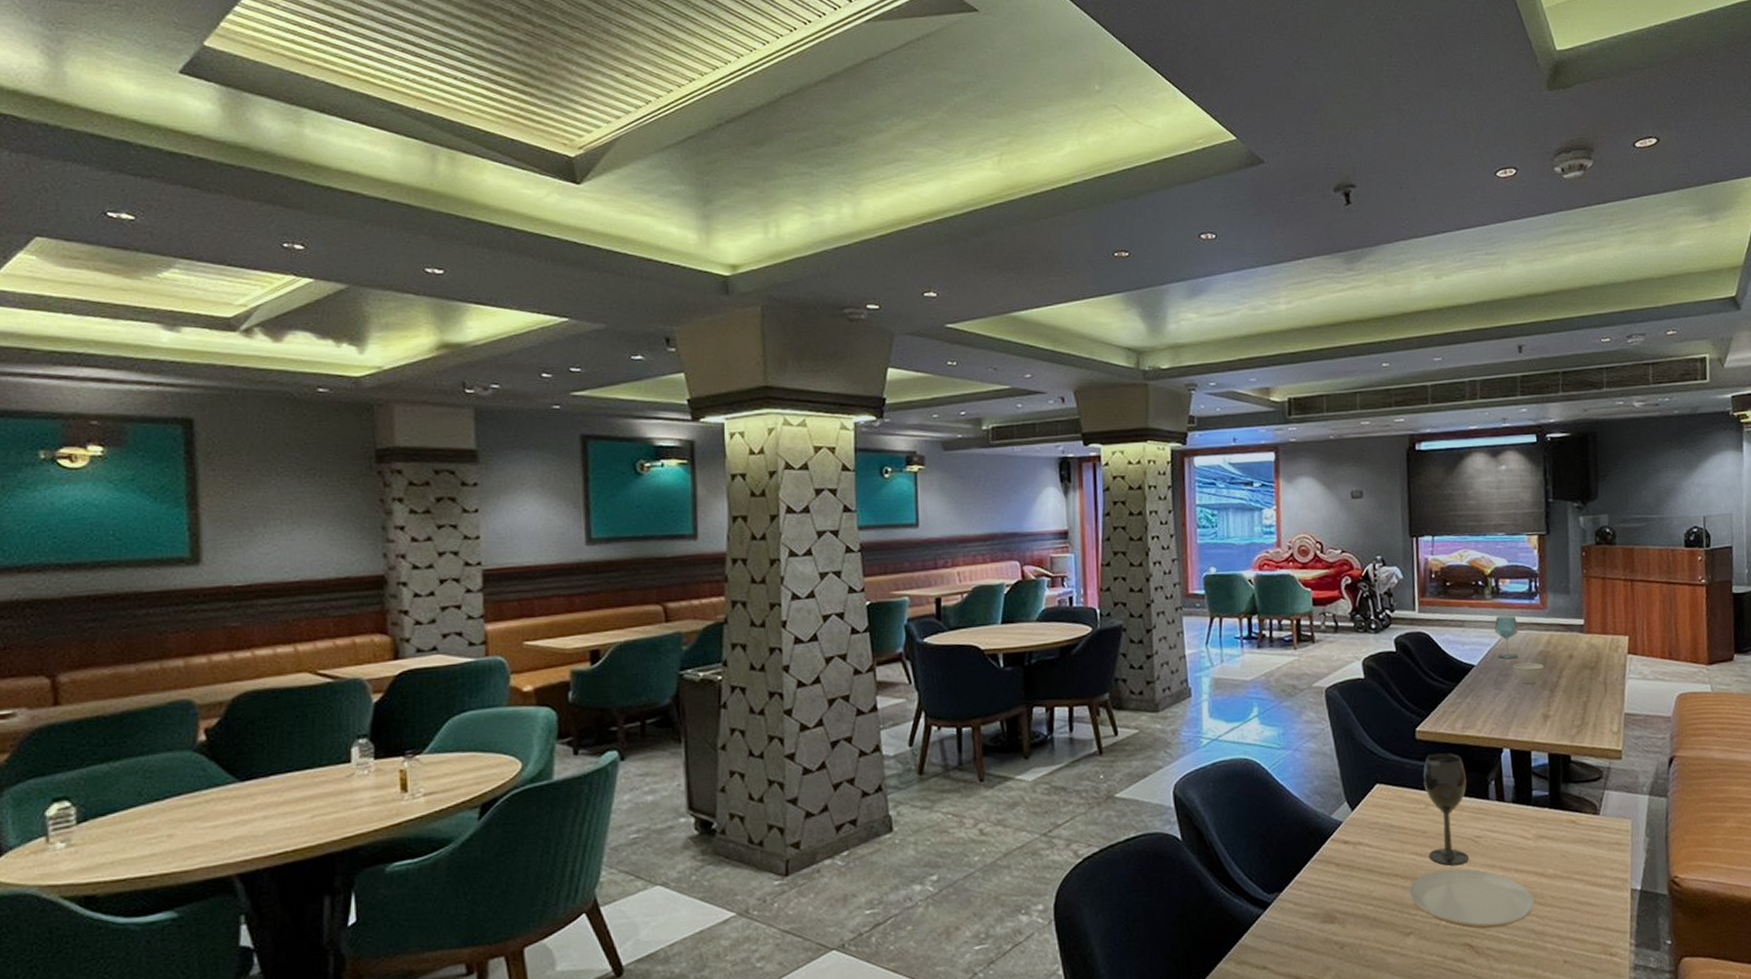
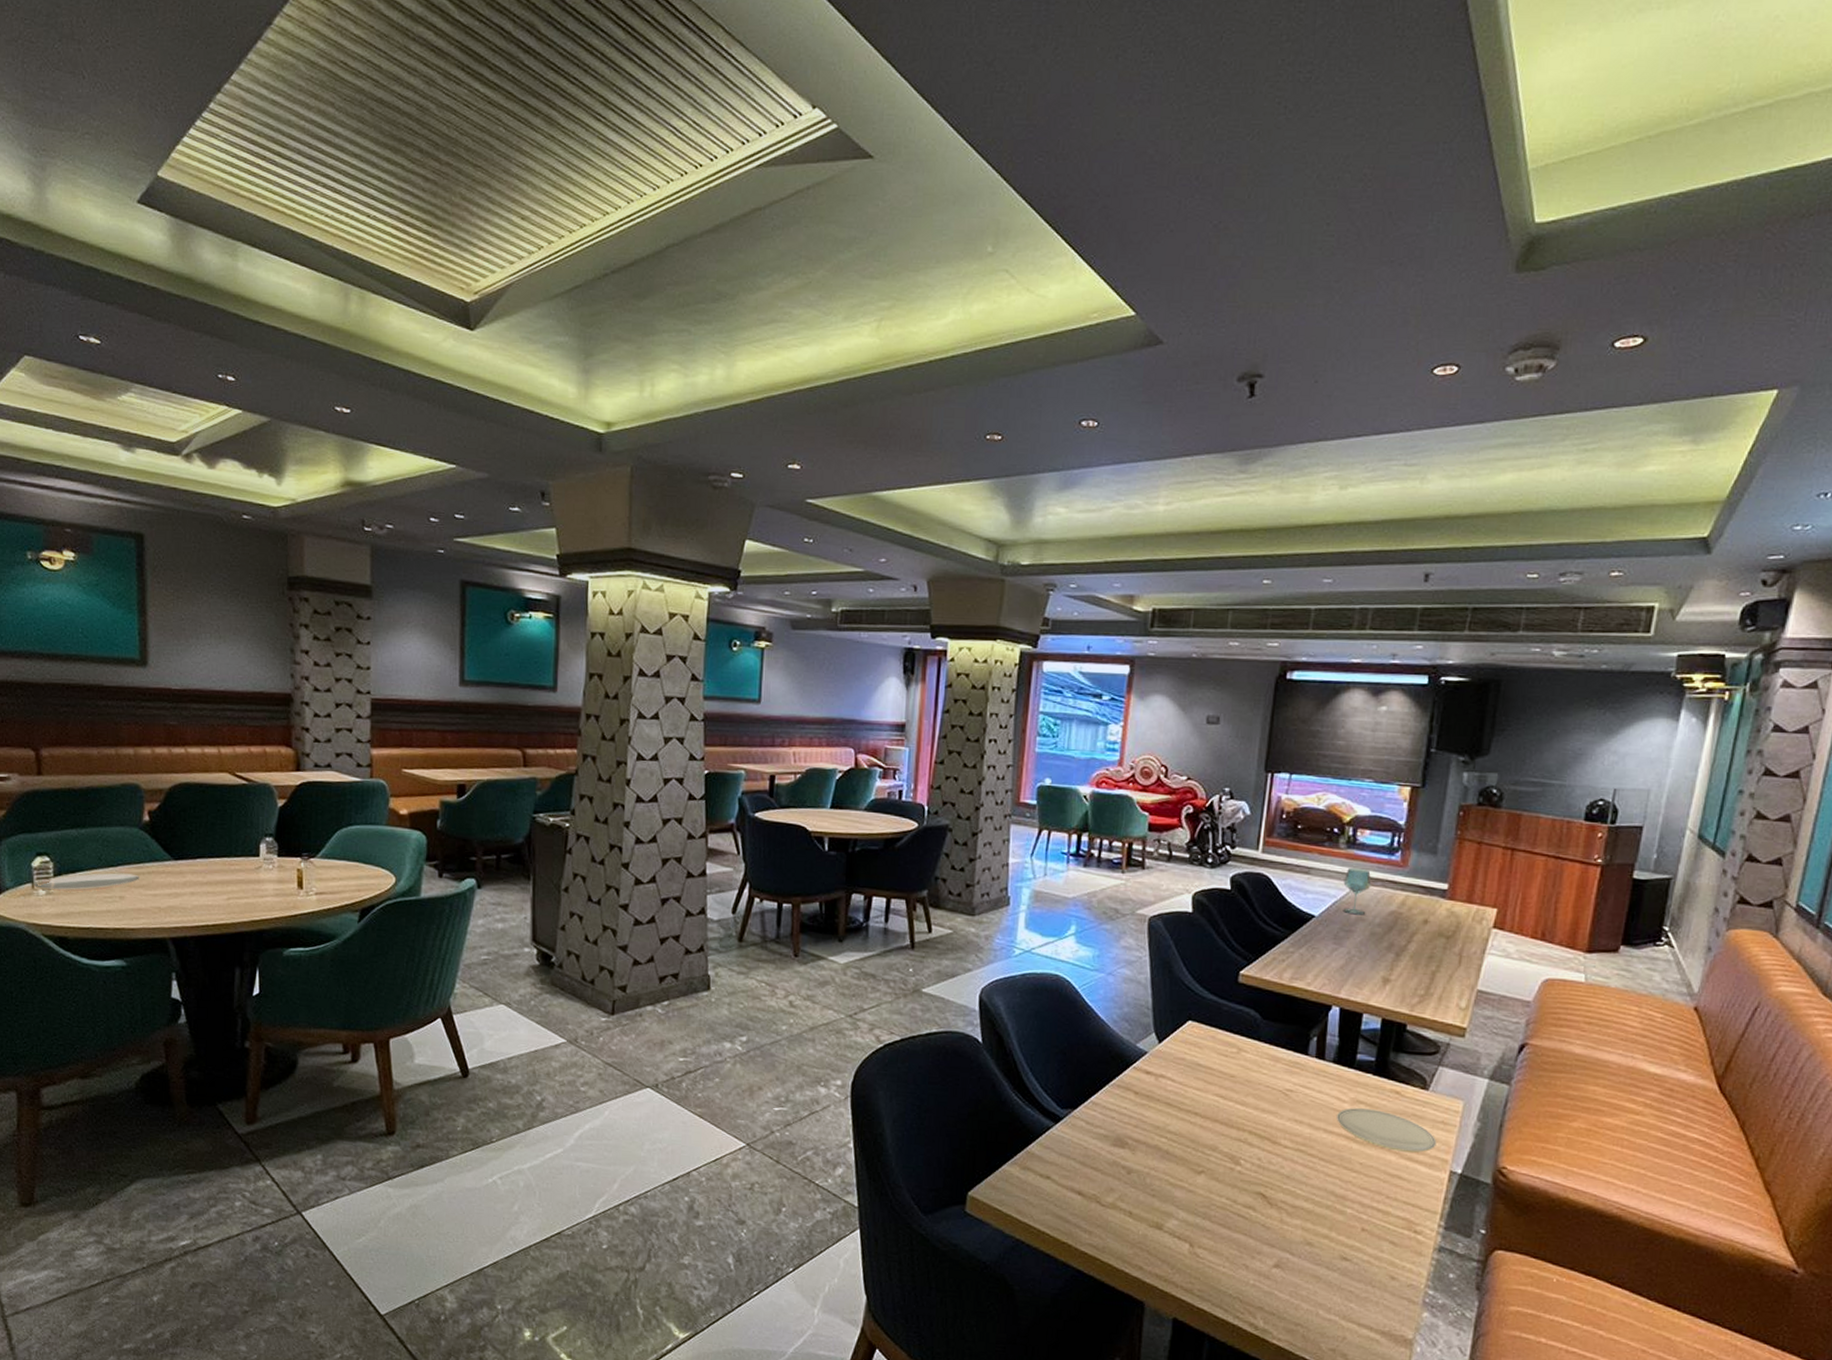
plate: none [50,805,194,842] -> present [34,872,139,892]
plate: present [1409,868,1535,929] -> none [1207,1116,1340,1184]
wine glass: present [1423,752,1469,866] -> none [1234,999,1287,1115]
bowl: present [1512,662,1544,685] -> none [1357,920,1393,945]
plate: none [1524,841,1615,879] -> present [1337,1108,1437,1153]

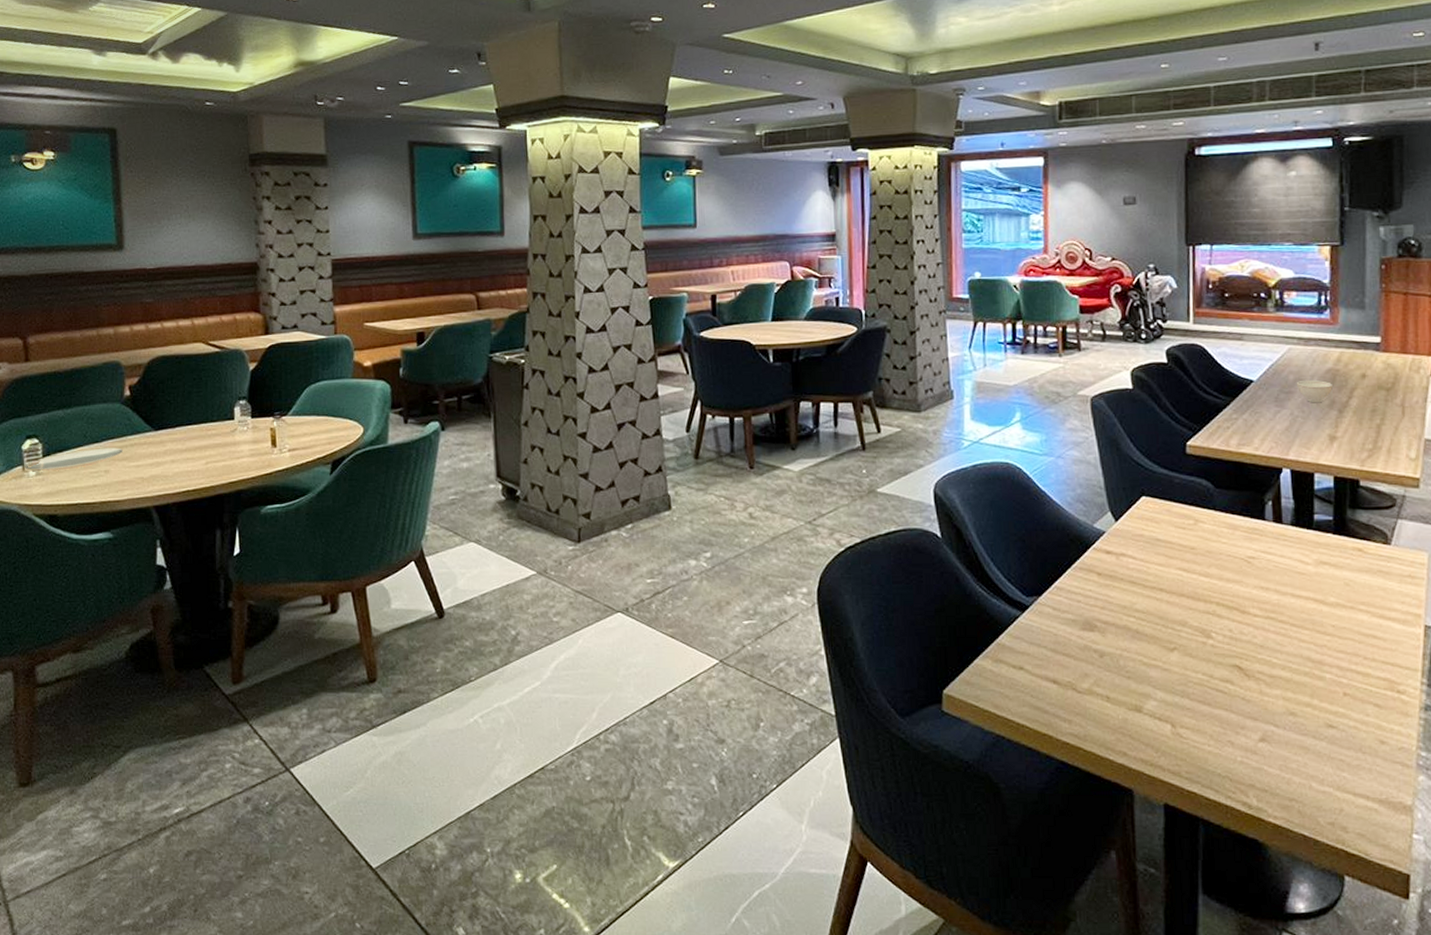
plate: present [1337,1108,1437,1153] -> none [1302,569,1407,610]
wine glass: present [1343,867,1372,915] -> none [1277,329,1305,376]
bowl: none [1357,920,1393,945] -> present [1296,380,1332,403]

